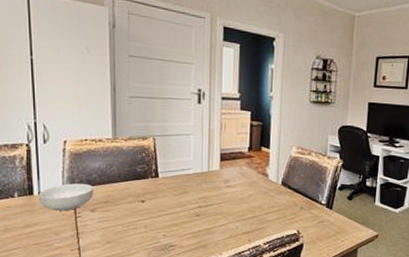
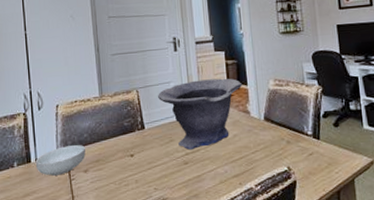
decorative bowl: none [175,136,265,204] -> present [157,78,243,150]

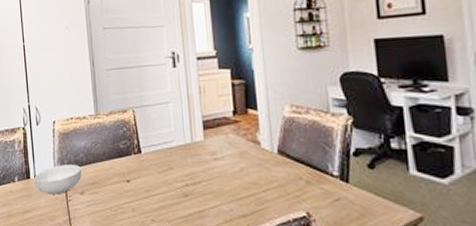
decorative bowl: present [157,78,243,150] -> none [154,101,252,181]

